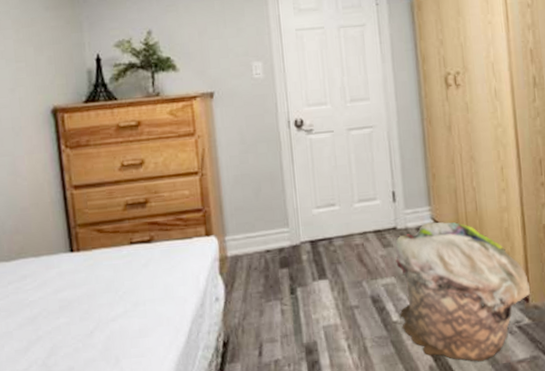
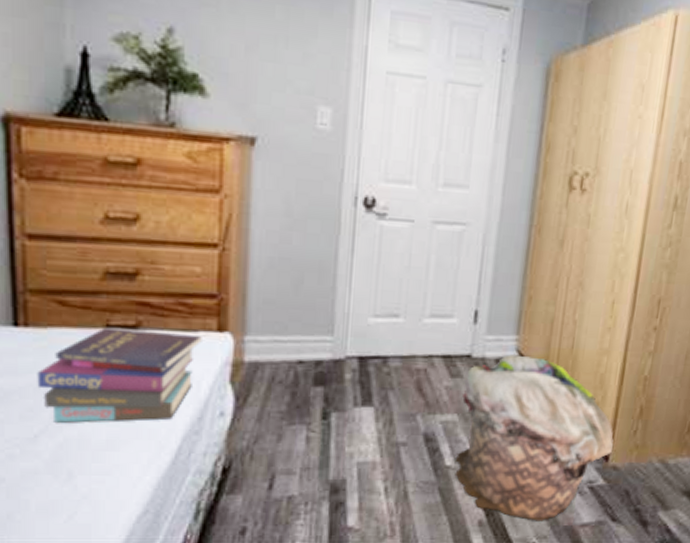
books: none [88,241,196,320] -> present [37,327,202,423]

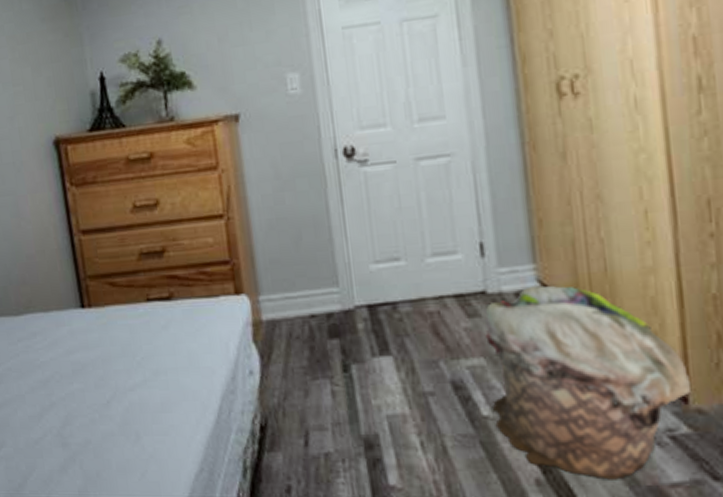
books: present [37,327,202,423] -> none [102,299,224,389]

